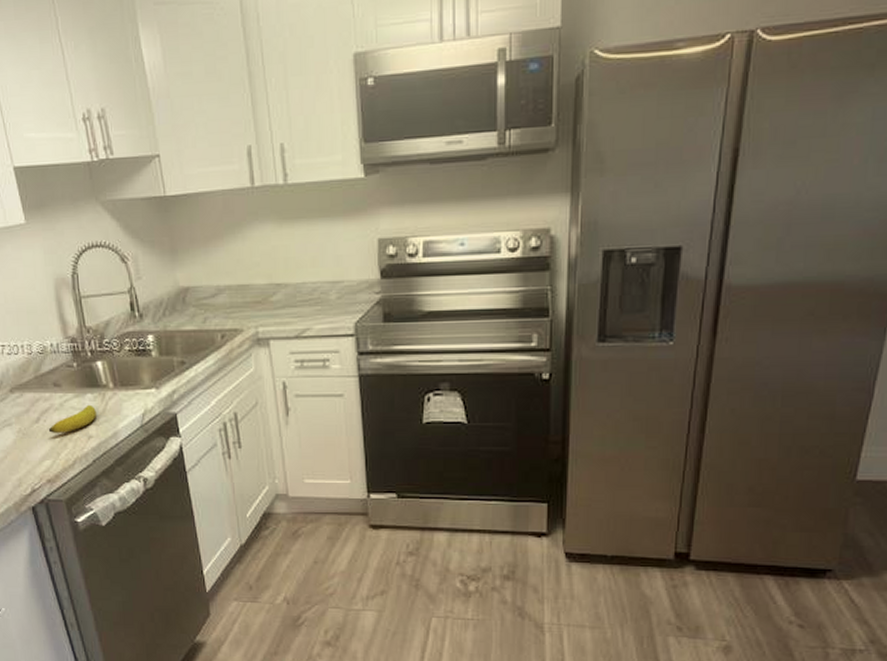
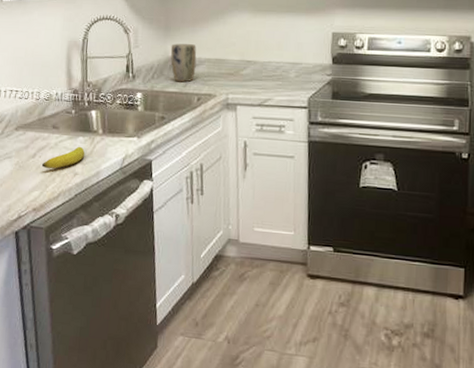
plant pot: none [181,269,215,318] -> present [170,43,197,83]

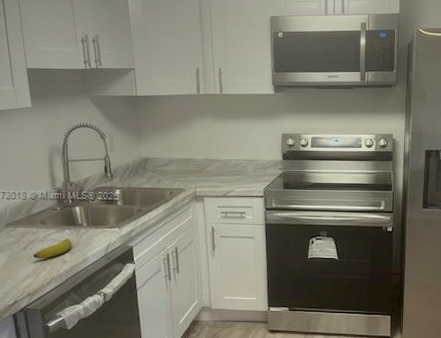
plant pot: present [170,43,197,83] -> none [143,146,167,180]

